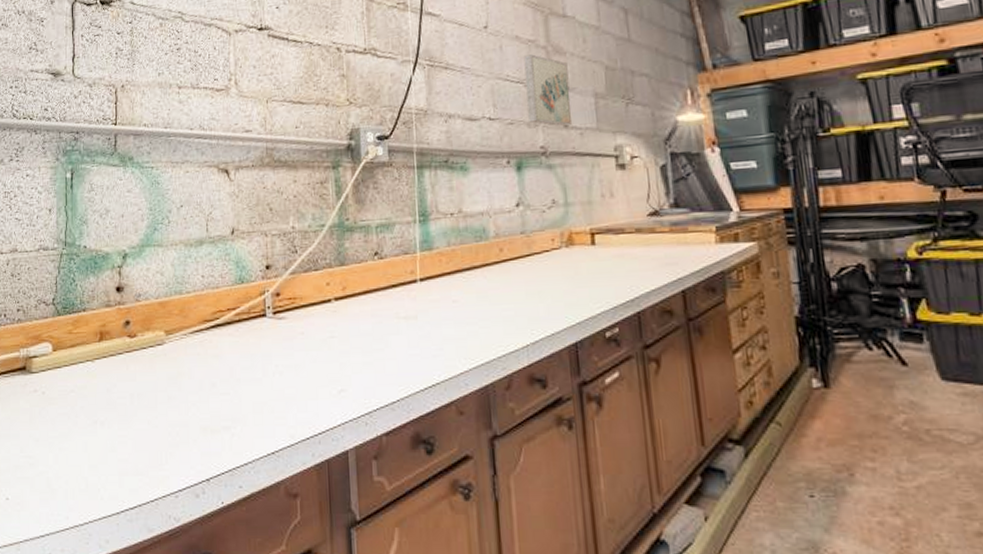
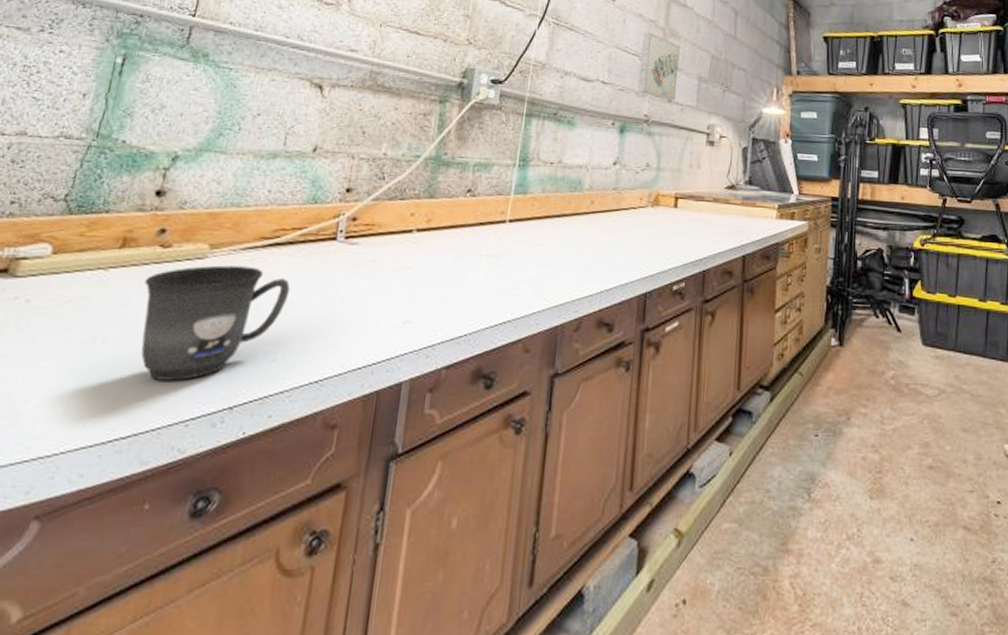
mug: none [122,348,236,457] -> present [141,265,291,381]

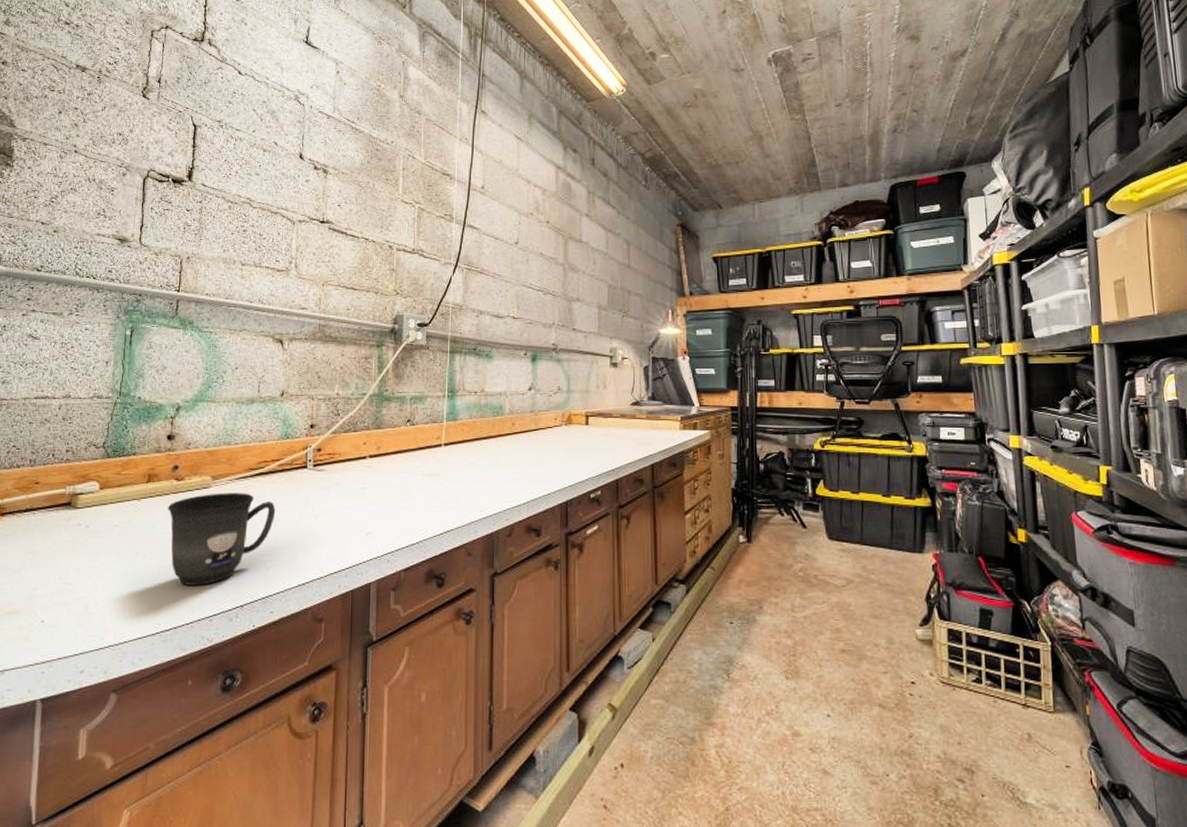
wall art: present [637,32,680,100] -> none [544,269,580,328]

